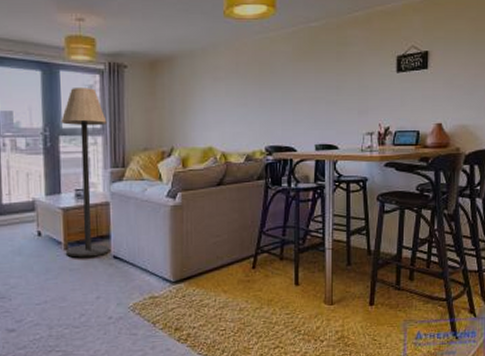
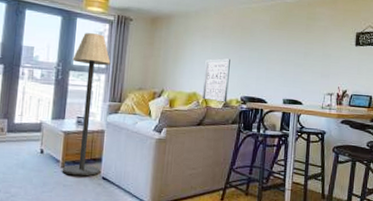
wall art: none [219,103,250,157] -> present [203,58,230,104]

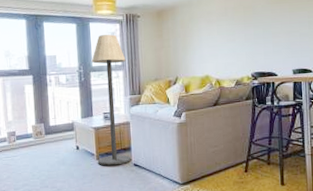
wall art: present [203,58,230,104] -> none [213,39,239,82]

